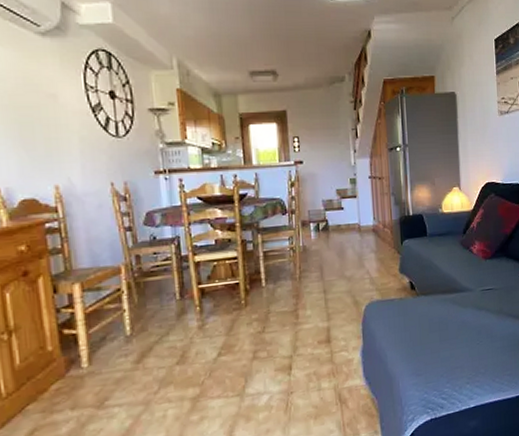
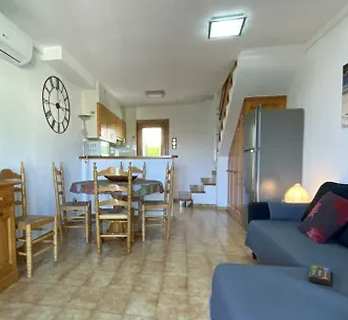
remote control: none [476,284,501,310] -> present [308,263,331,286]

